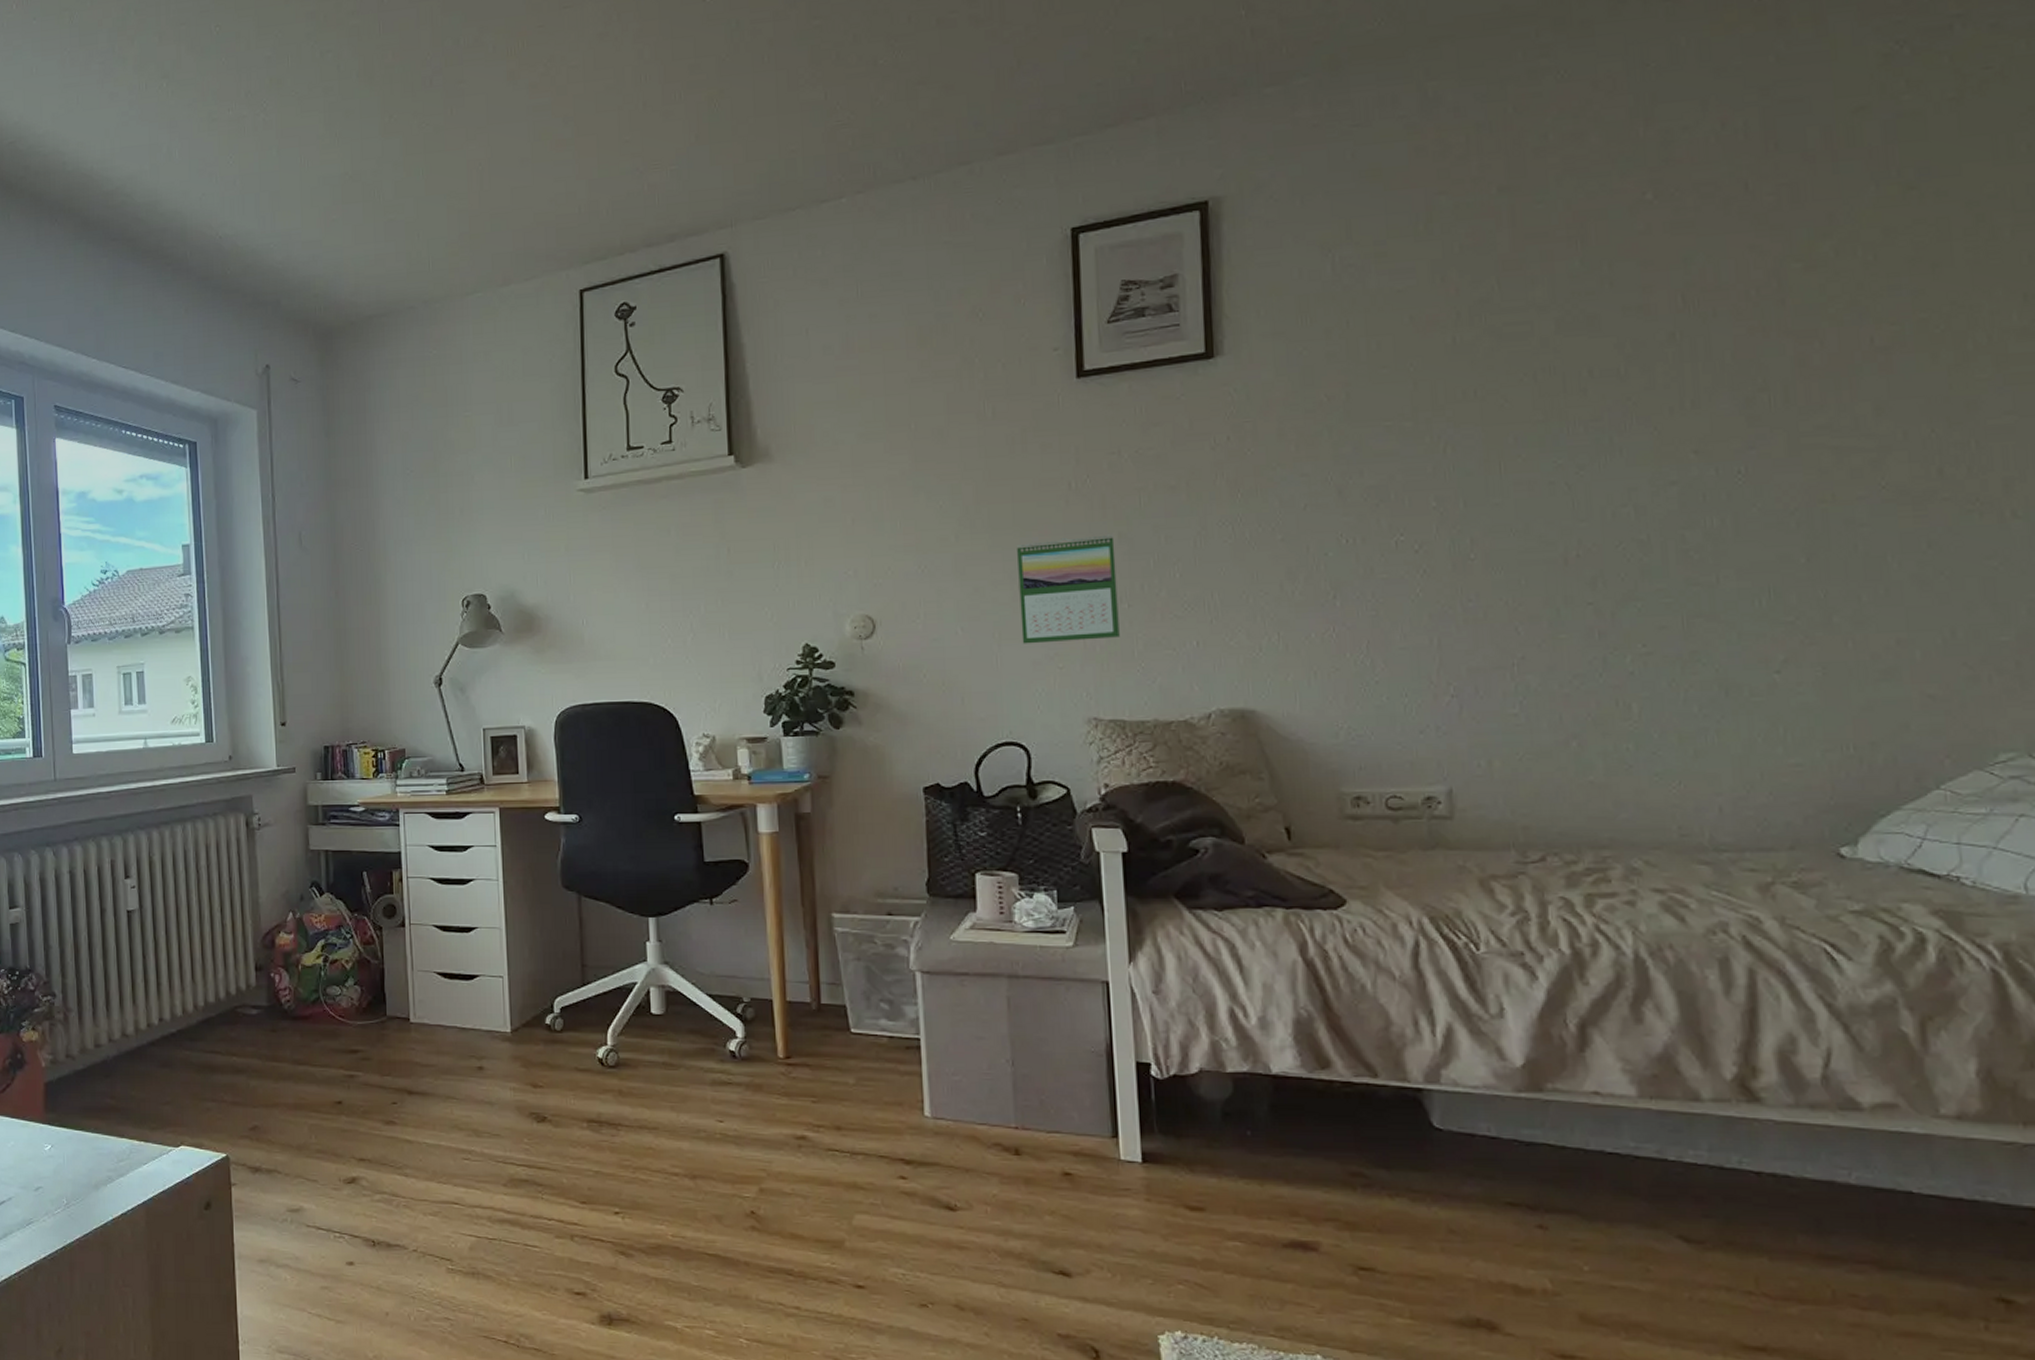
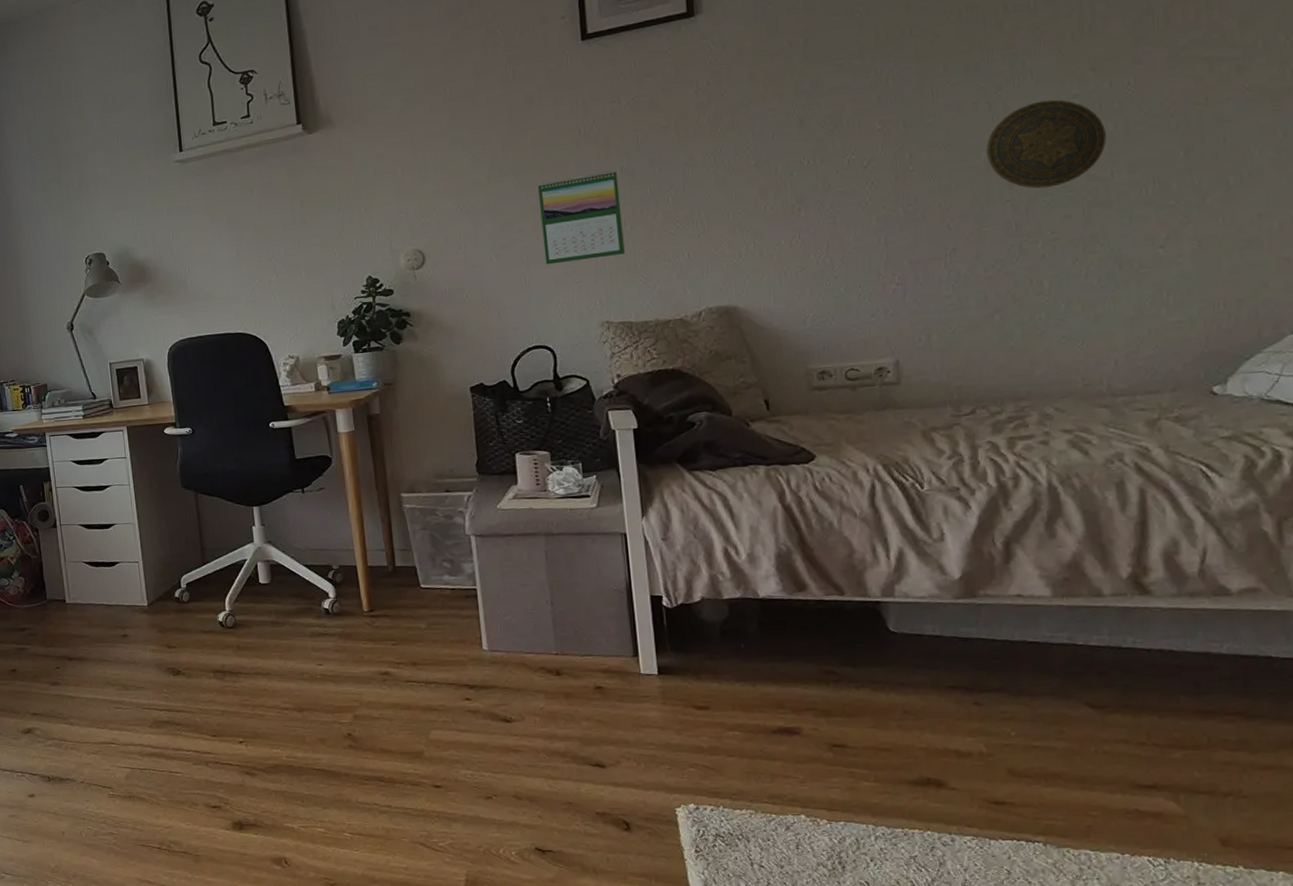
decorative plate: none [1564,485,1711,591] -> present [986,99,1106,189]

